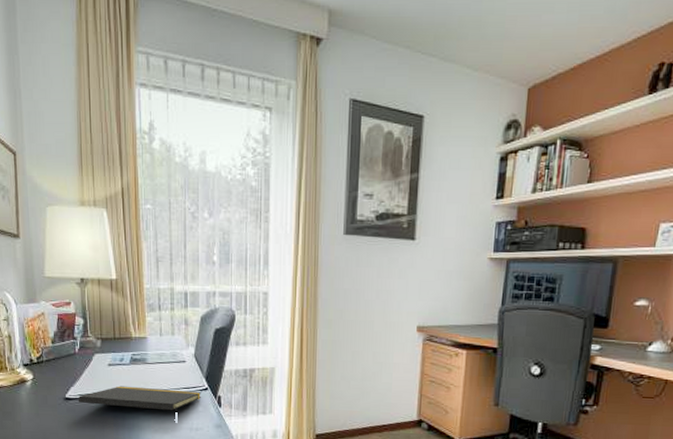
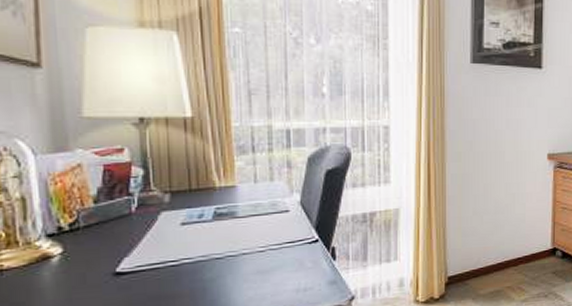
notepad: present [78,386,202,412] -> none [135,245,311,277]

